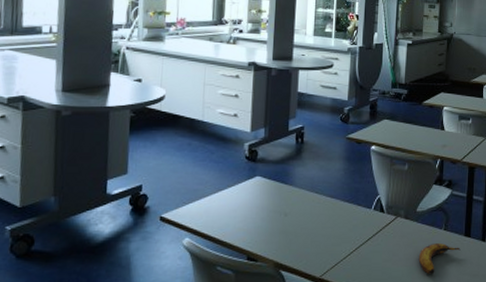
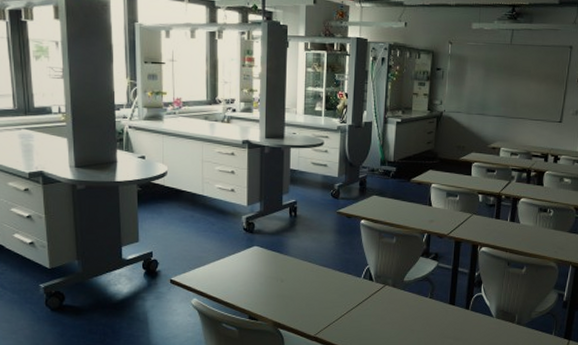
banana: present [418,243,461,274] -> none [405,310,445,336]

